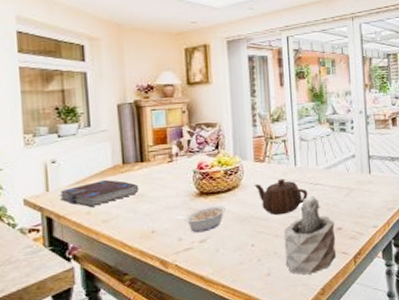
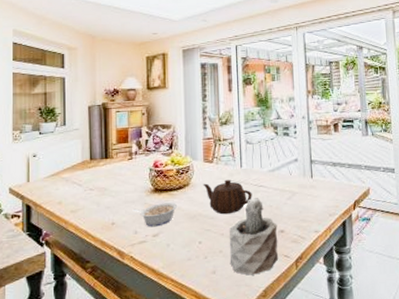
book: present [57,179,139,207] -> none [36,173,103,198]

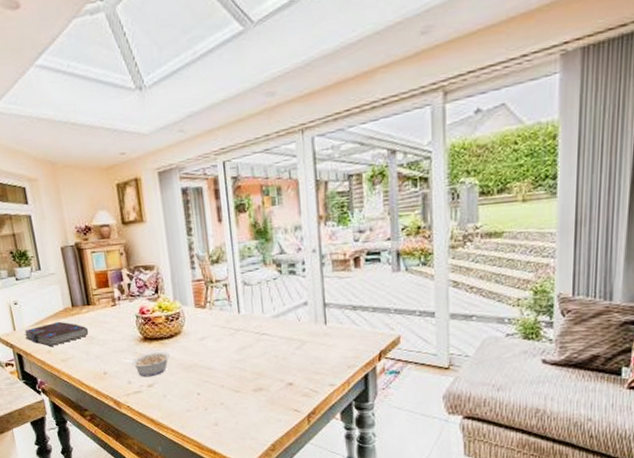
book: none [36,173,103,198] -> present [23,321,89,346]
teapot: present [203,179,252,215] -> none [196,326,254,365]
succulent plant: present [229,198,278,275] -> none [230,347,287,429]

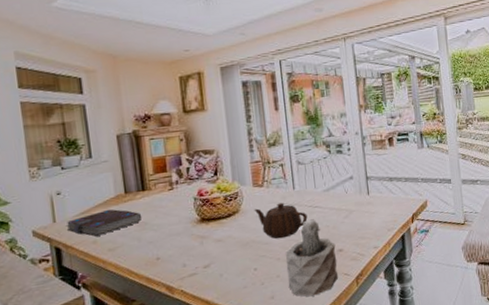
legume: present [123,352,171,377] -> none [178,231,228,259]
teapot: none [196,326,254,365] -> present [254,202,308,239]
succulent plant: none [230,347,287,429] -> present [286,219,338,297]

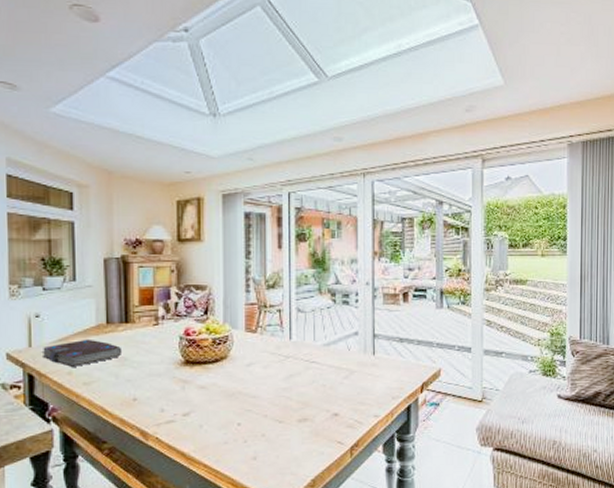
teapot: present [254,202,308,239] -> none [244,353,303,394]
succulent plant: present [286,219,338,297] -> none [273,375,331,463]

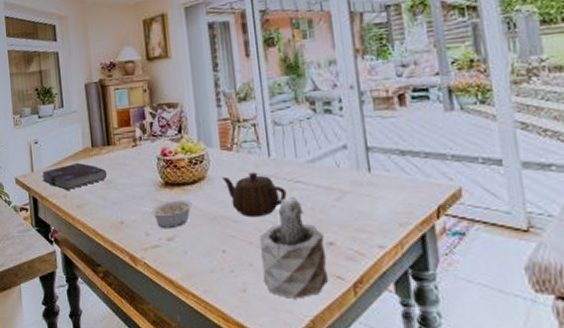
legume: none [158,377,213,405] -> present [142,200,194,229]
teapot: none [244,353,303,394] -> present [221,172,287,218]
succulent plant: none [273,375,331,463] -> present [260,197,328,299]

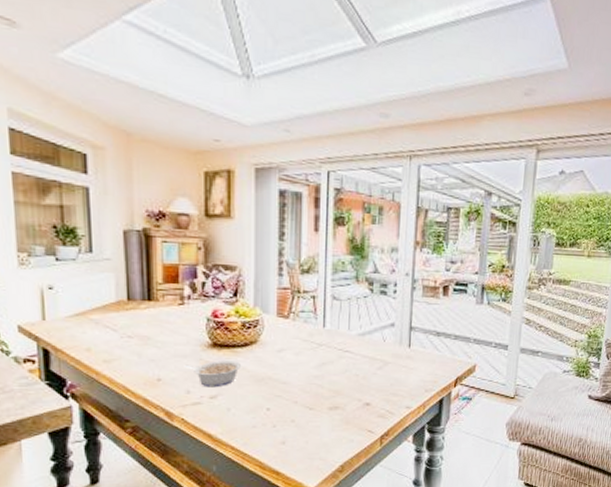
book: present [40,162,108,190] -> none [55,315,145,343]
teapot: present [221,172,287,218] -> none [274,340,335,380]
succulent plant: present [260,197,328,299] -> none [303,364,363,449]

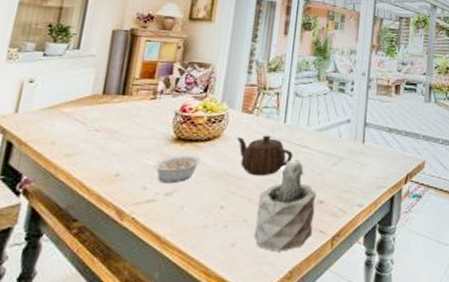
teapot: none [274,340,335,380] -> present [236,135,293,176]
succulent plant: none [303,364,363,449] -> present [254,160,317,252]

